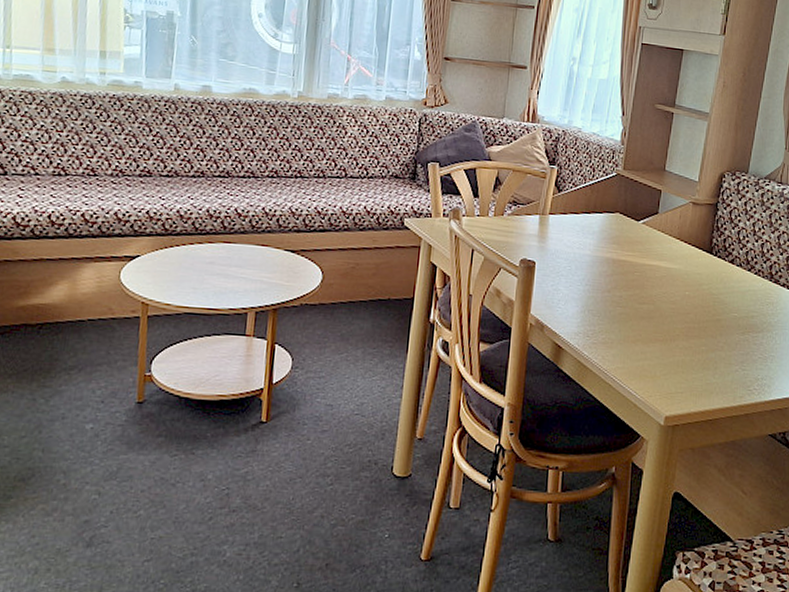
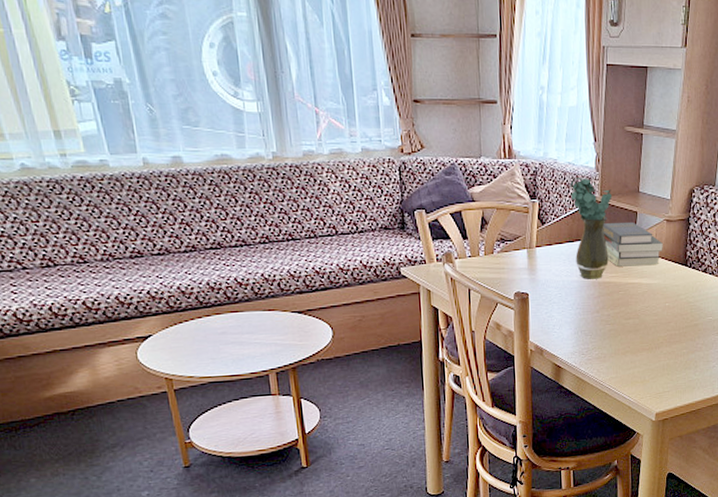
vase: none [590,144,636,256] -> present [570,174,612,279]
books: none [622,198,687,248] -> present [603,221,663,267]

